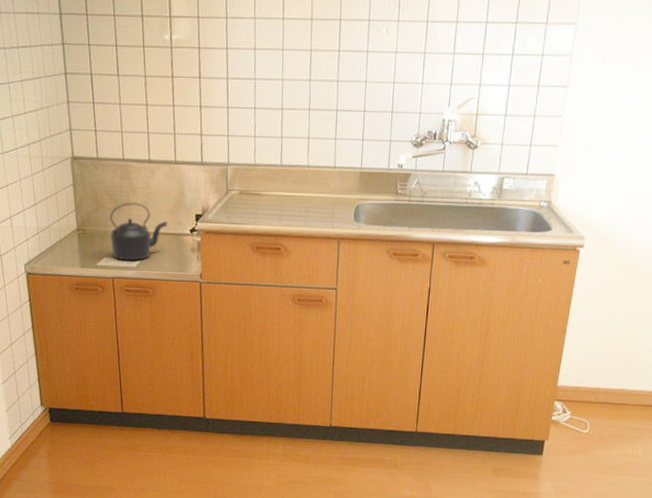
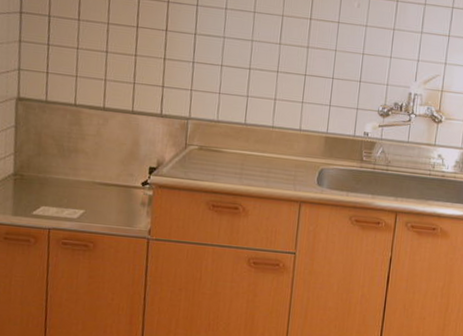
kettle: present [110,202,168,261] -> none [51,149,118,212]

